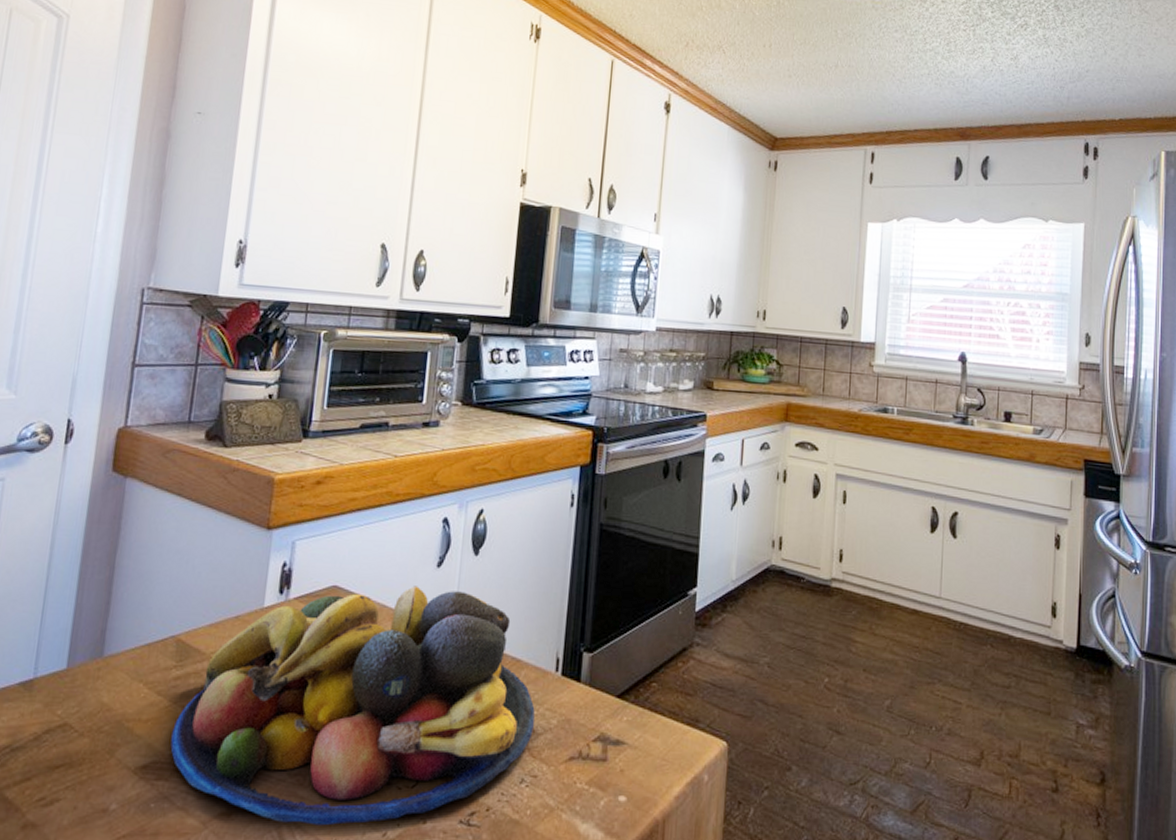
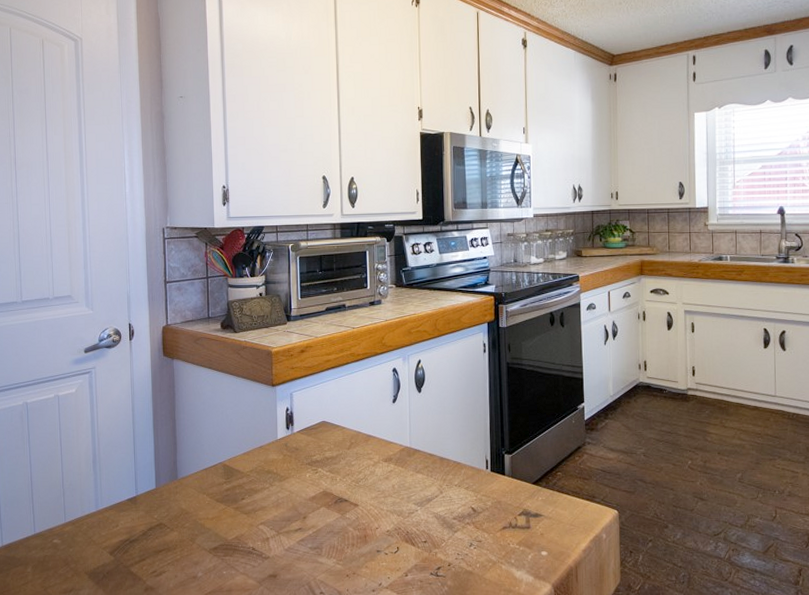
fruit bowl: present [170,586,535,826] -> none [230,417,476,581]

